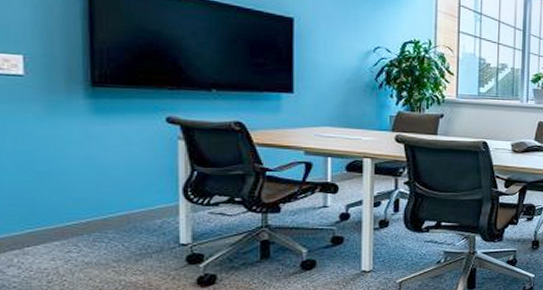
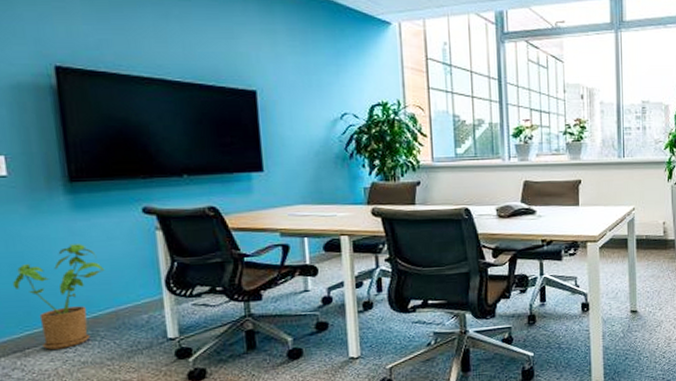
house plant: none [17,147,120,249] -> present [12,244,105,350]

